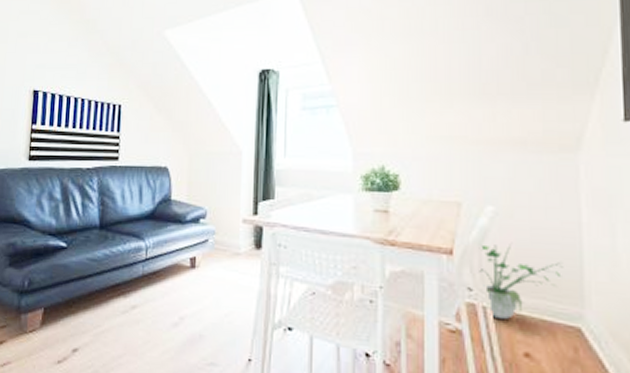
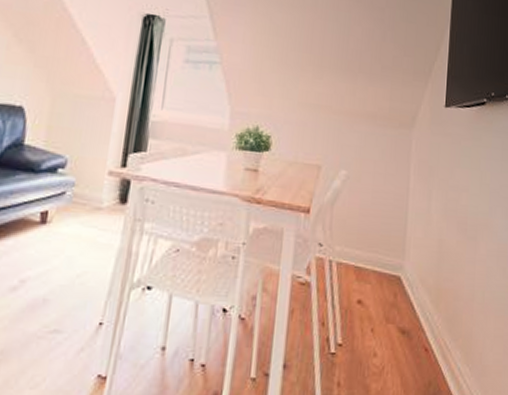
potted plant: present [479,244,564,319] -> none [329,204,393,271]

